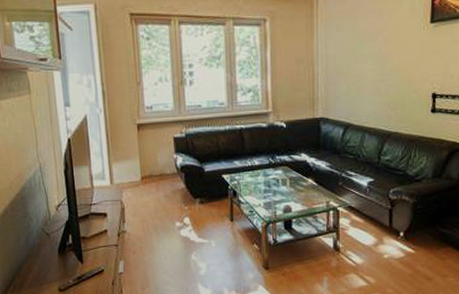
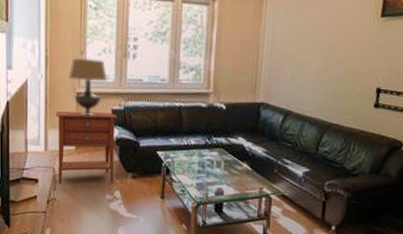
nightstand: none [118,141,181,217] -> present [56,111,118,185]
table lamp: none [127,89,167,146] -> present [68,57,108,116]

